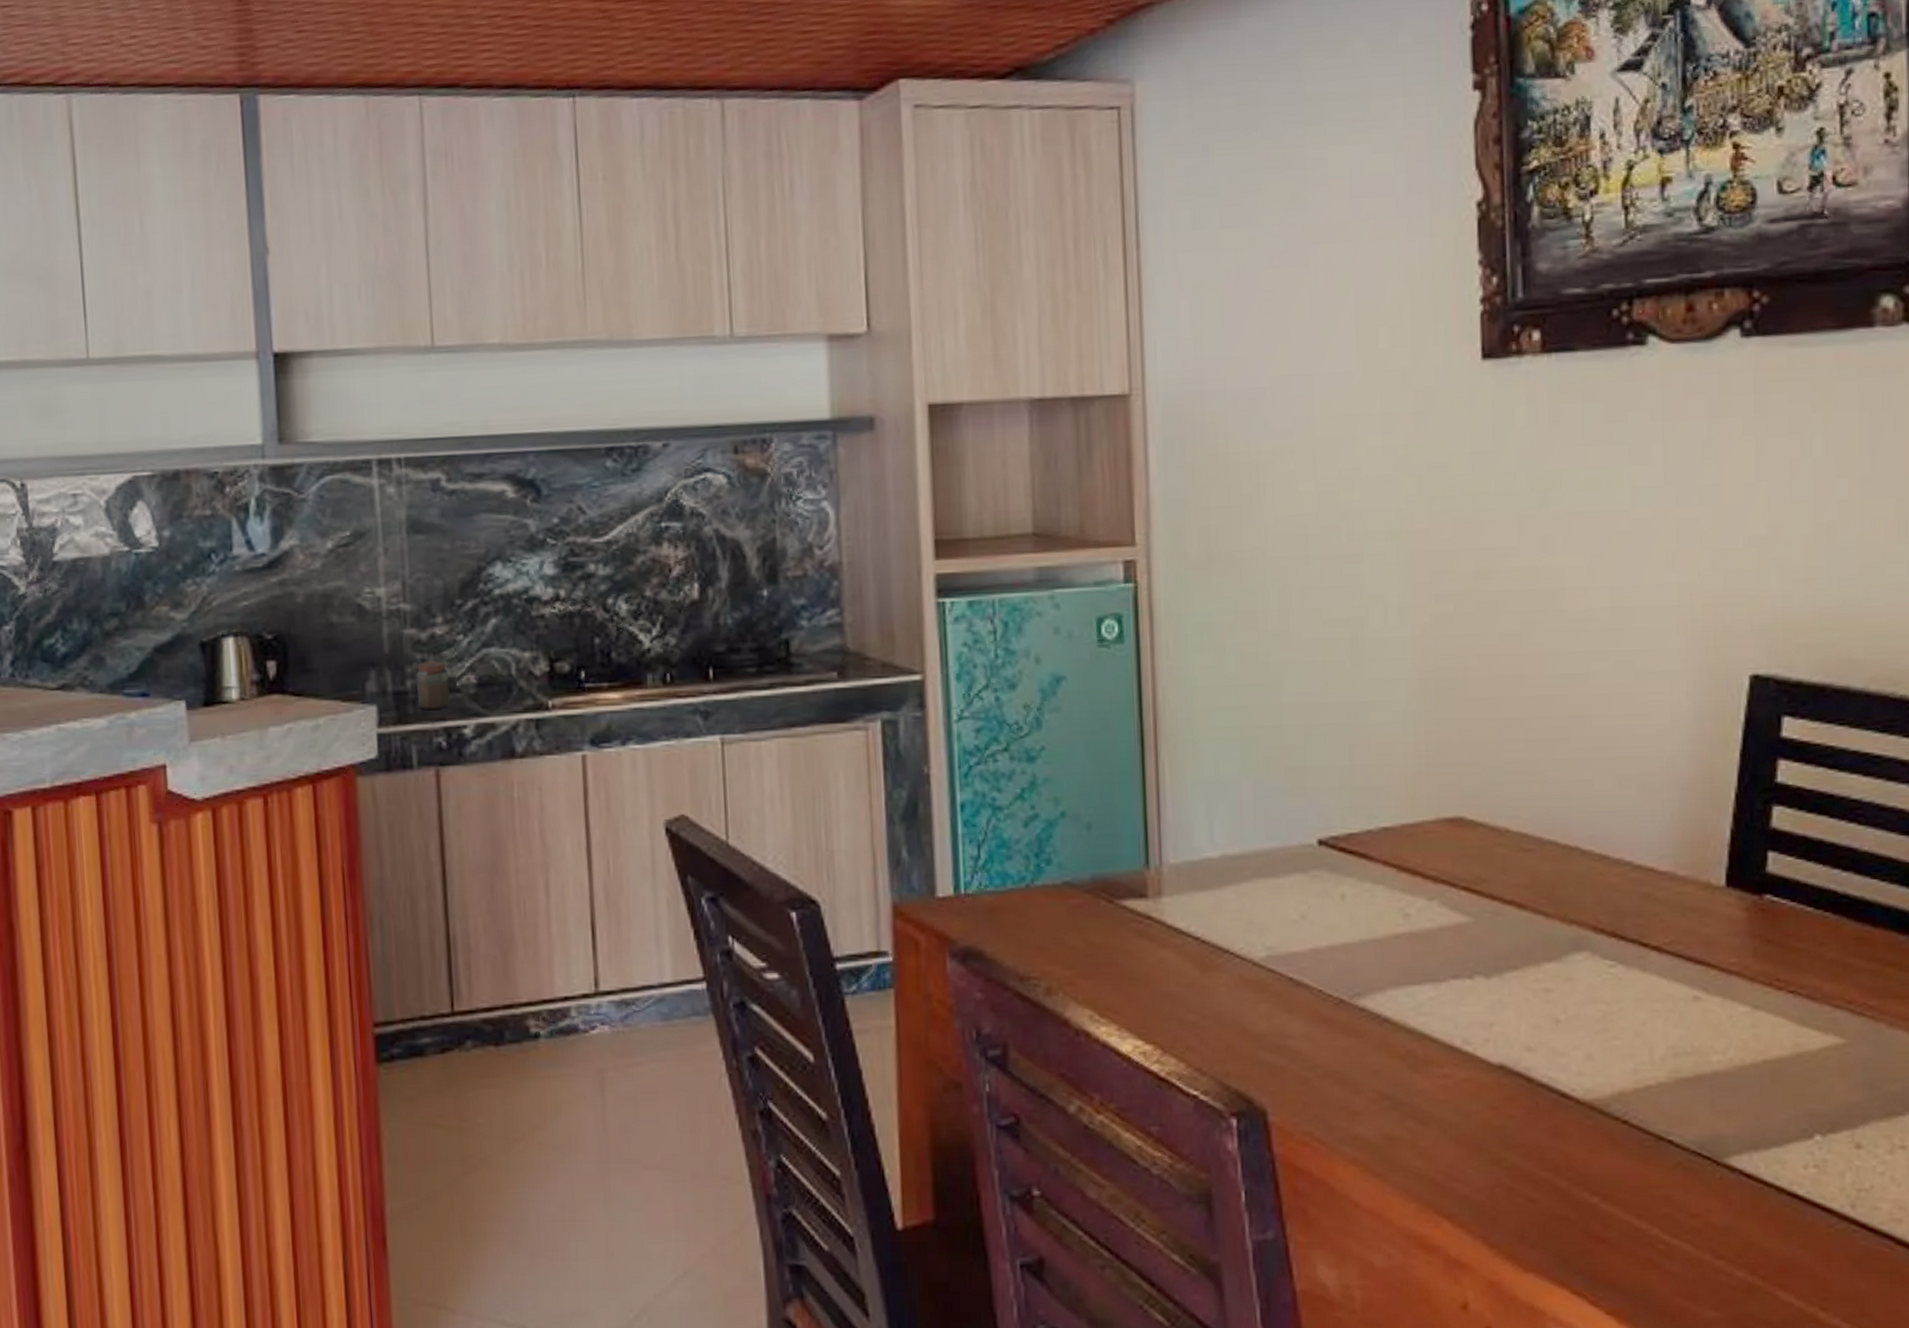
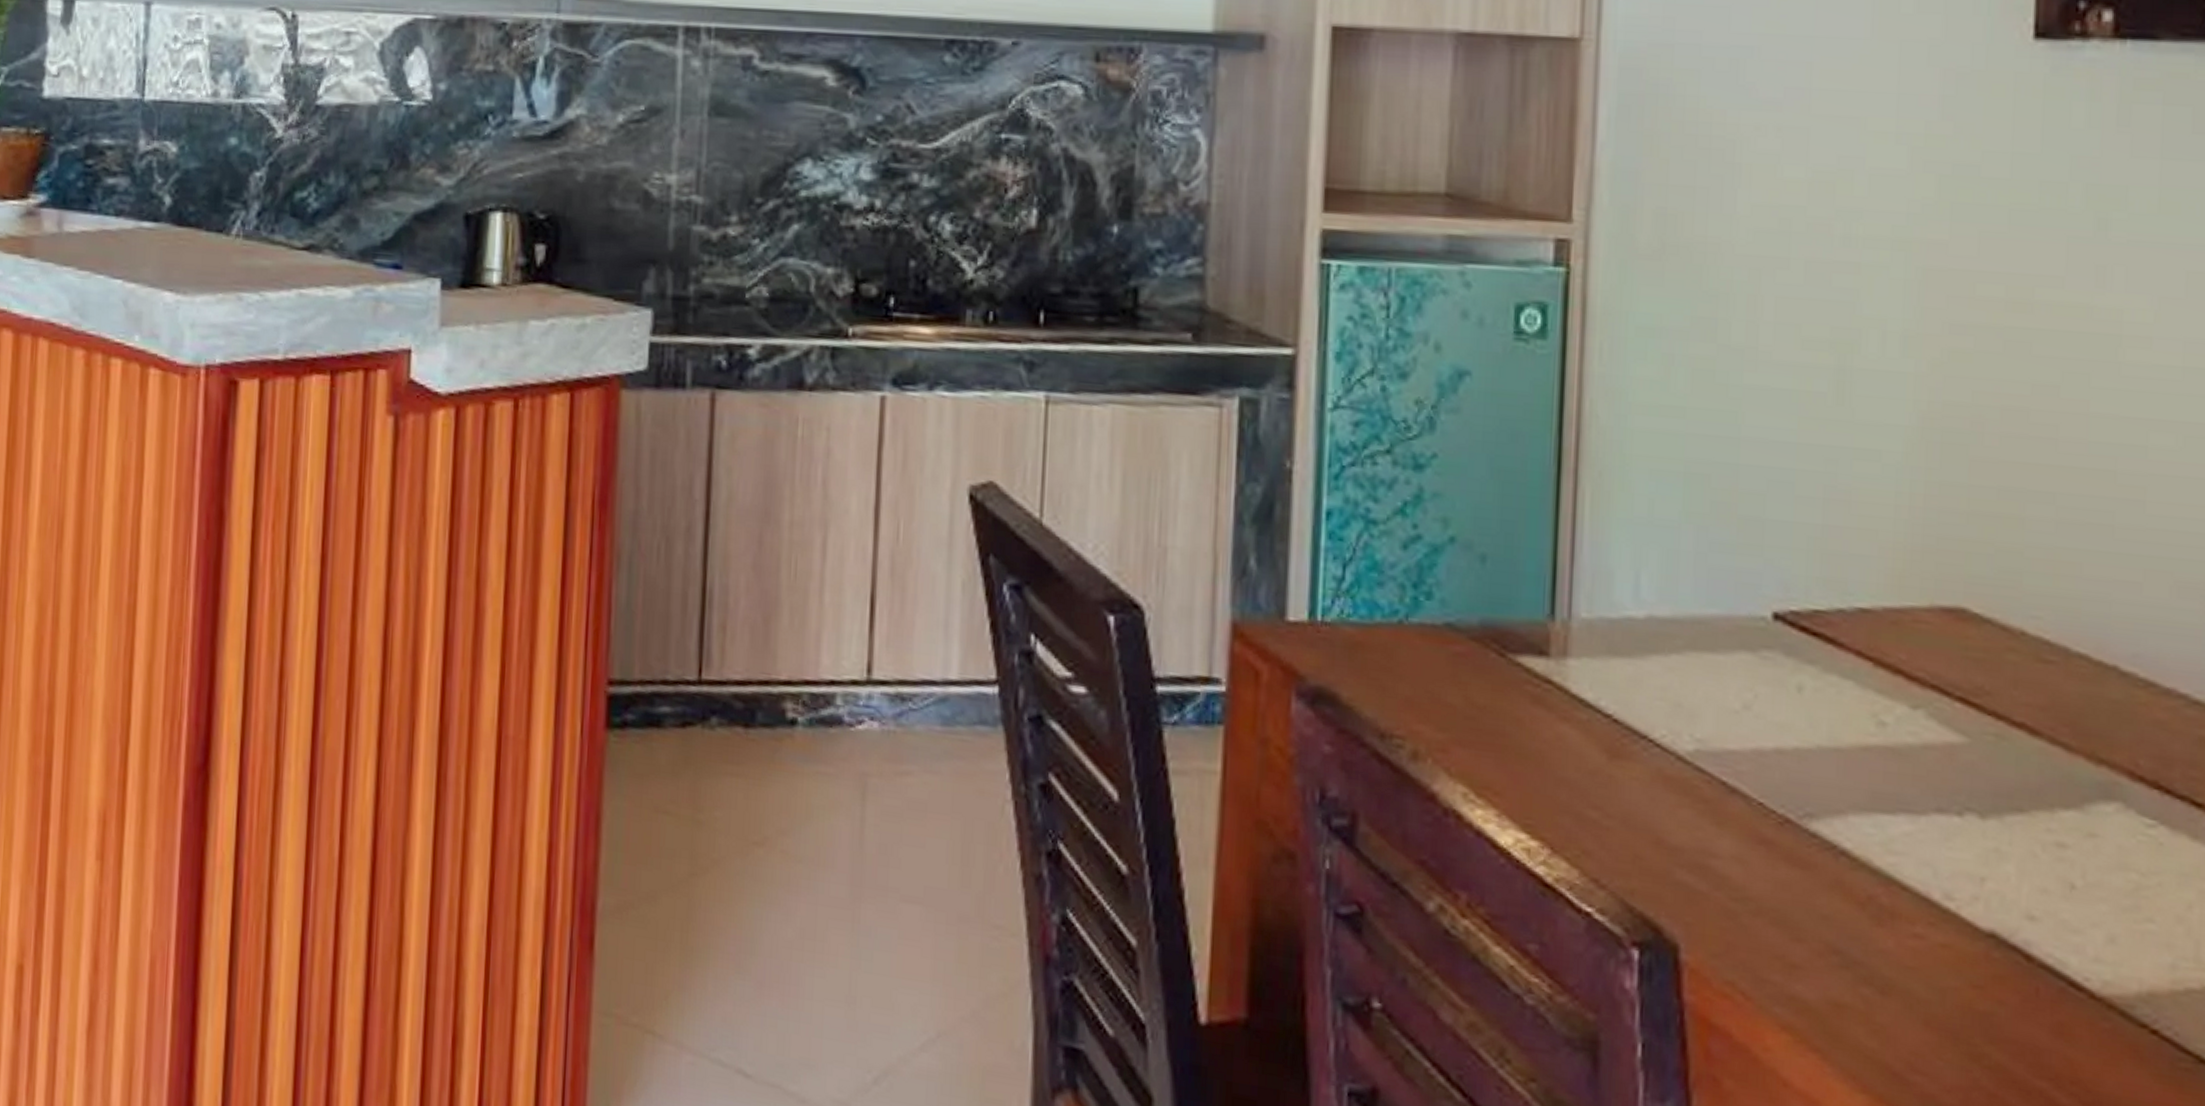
peanut butter: present [415,661,450,711] -> none [699,265,738,323]

